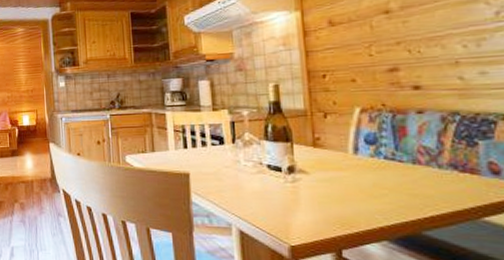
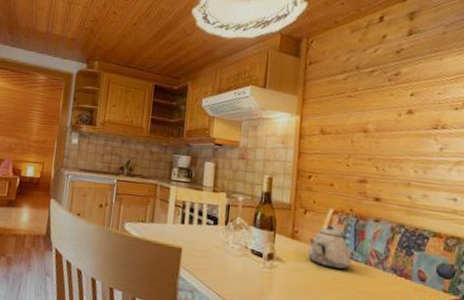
teapot: none [336,126,394,173] -> present [308,226,351,270]

